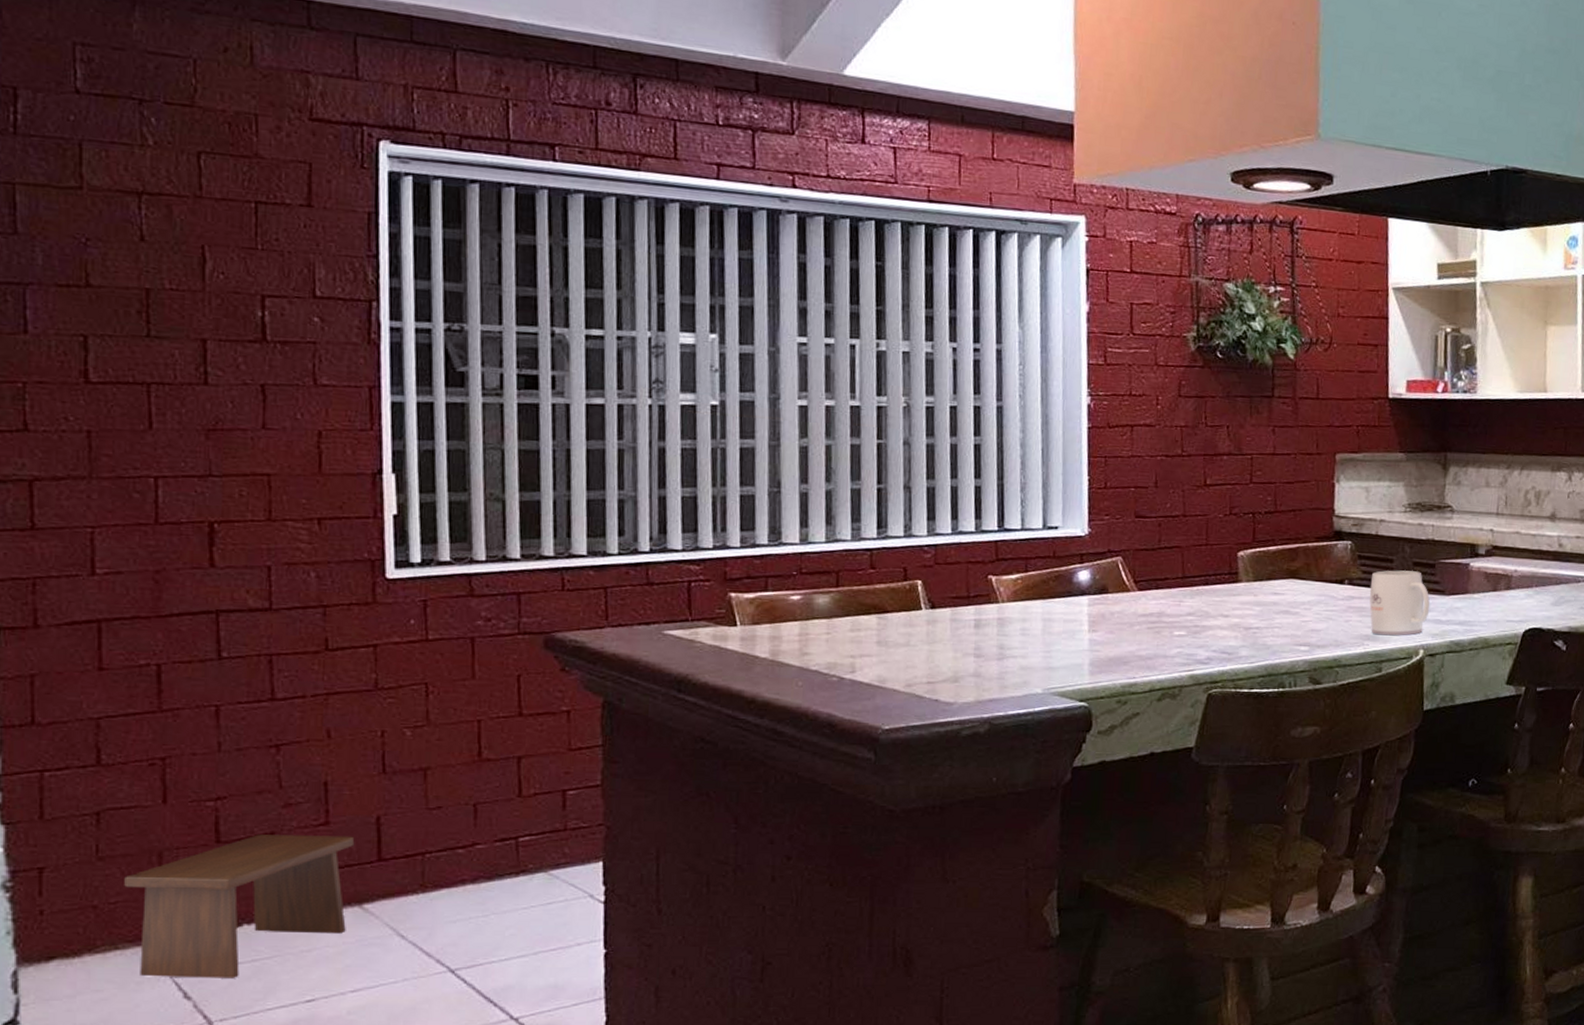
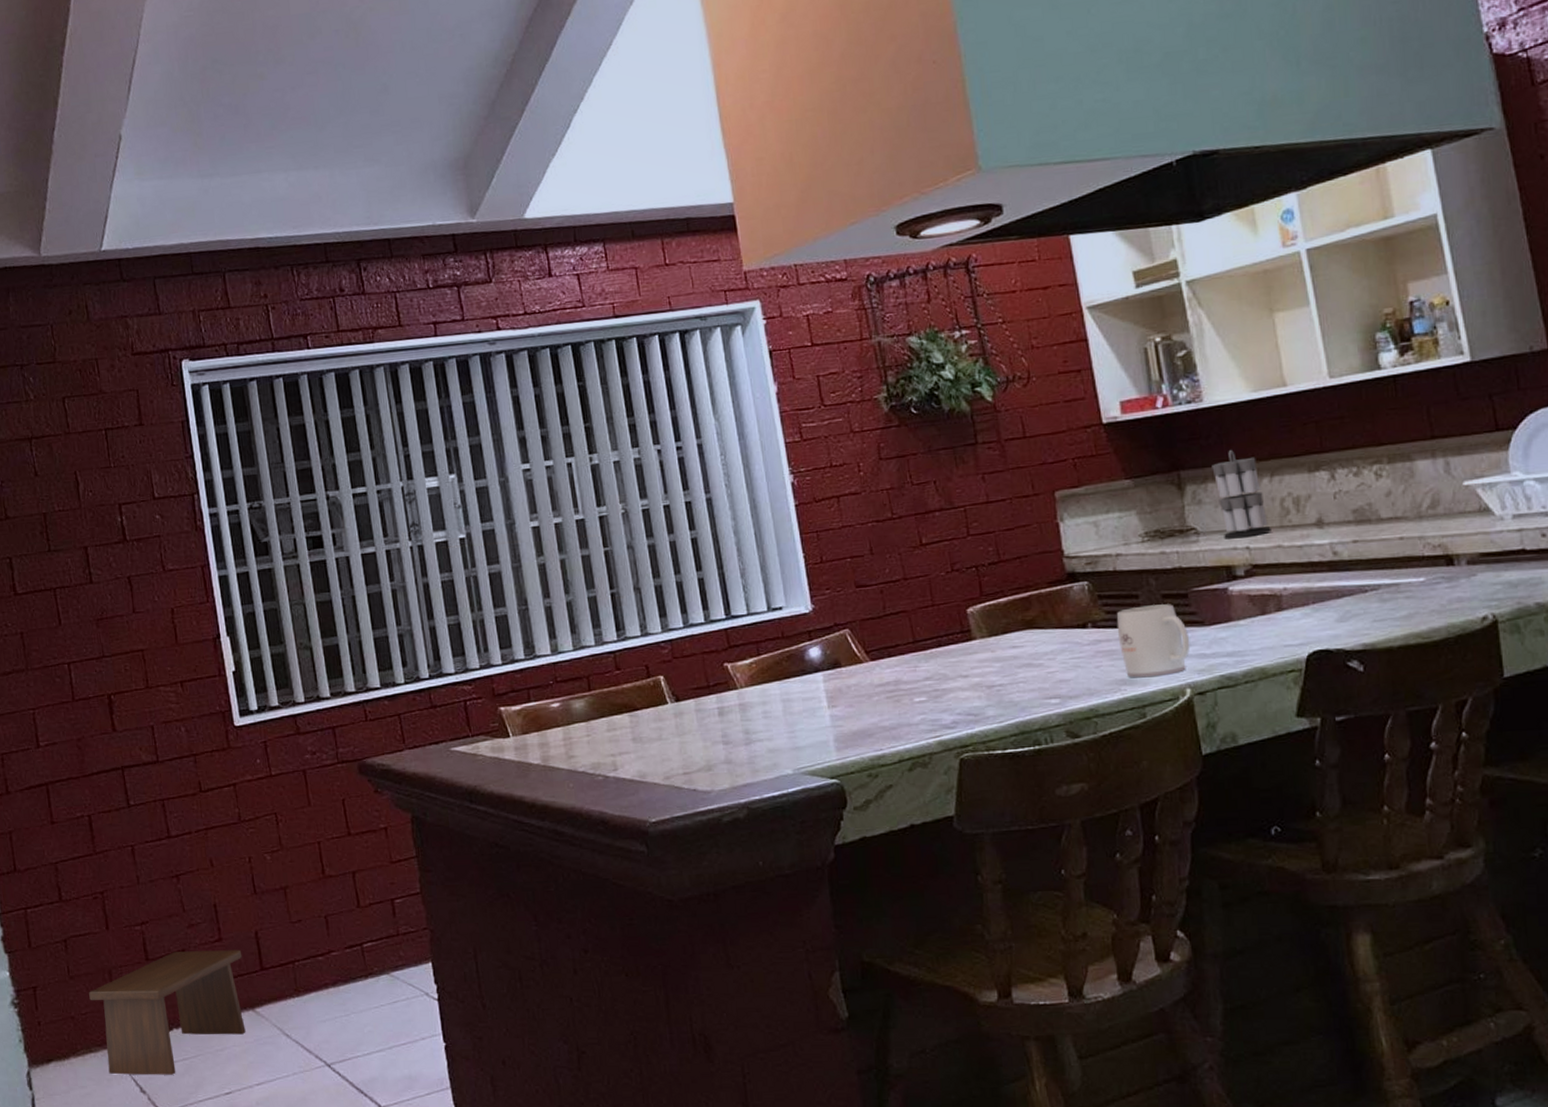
spice rack: none [1474,440,1514,521] -> present [1212,449,1271,539]

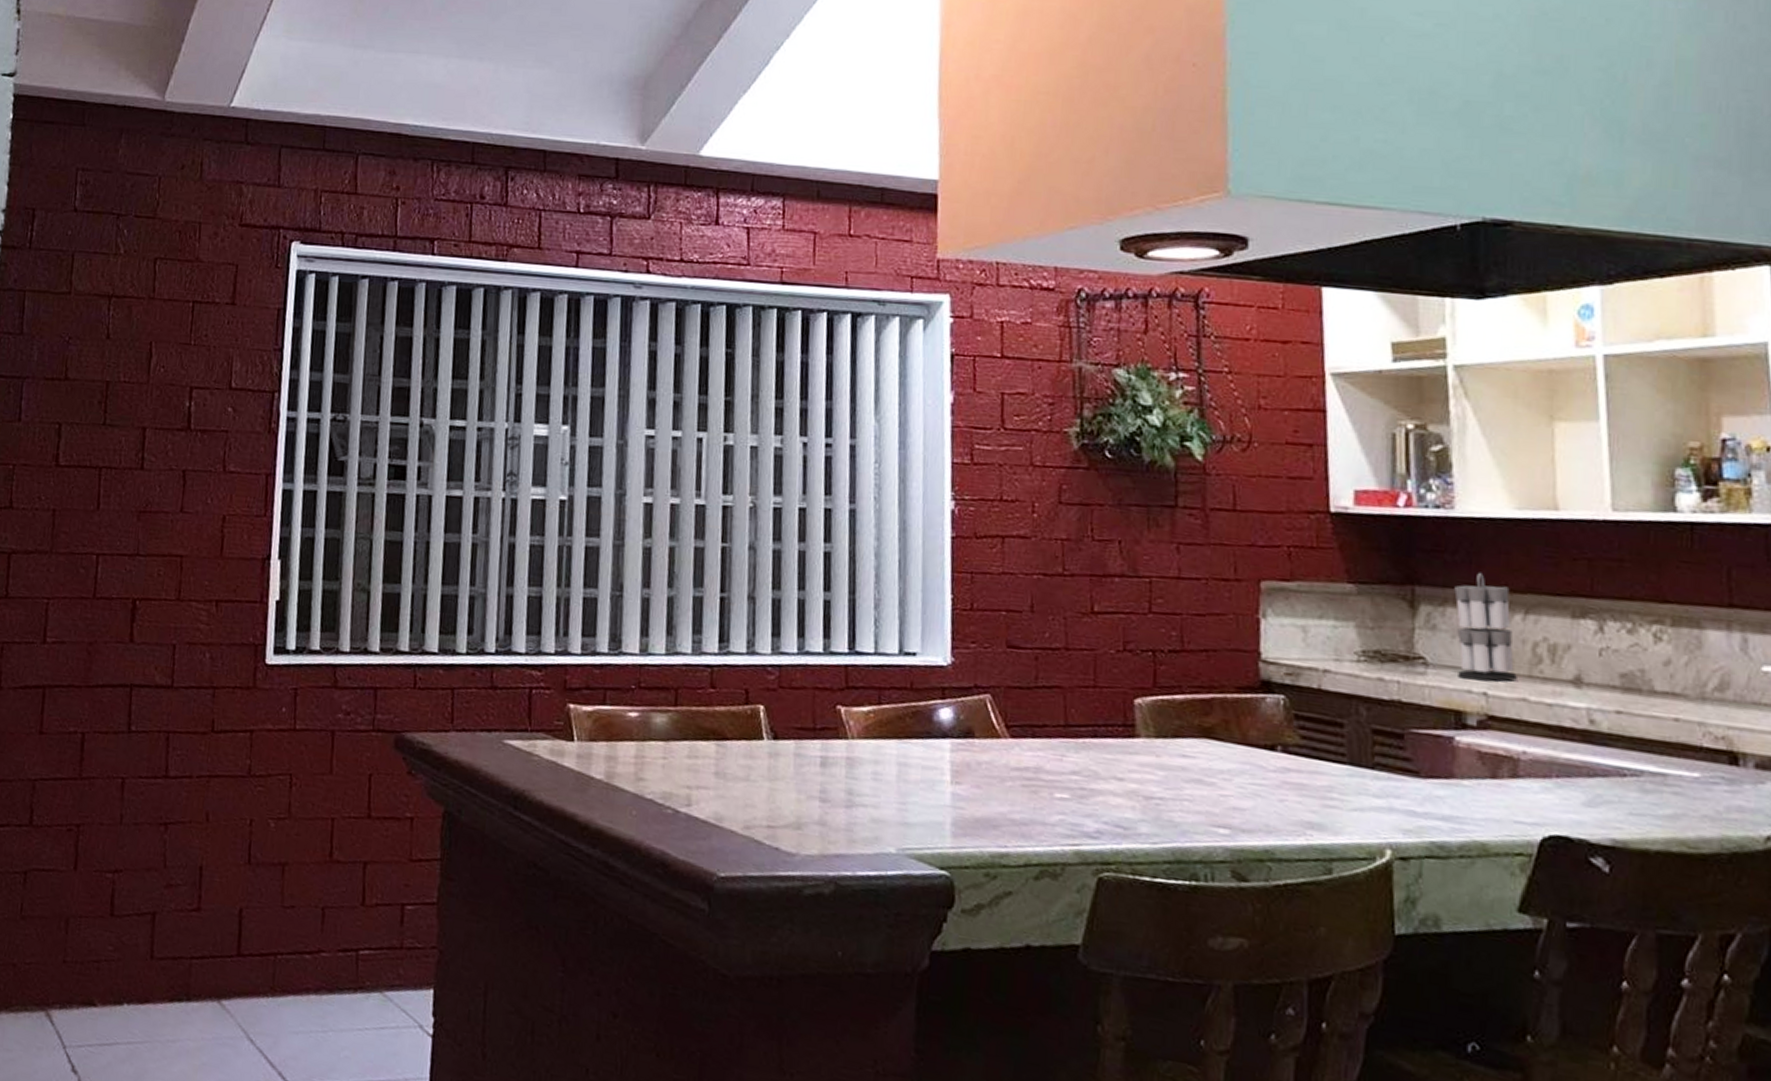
step stool: present [89,949,246,1075] -> none [38,912,220,1059]
mug: present [1116,604,1191,678] -> none [1311,737,1399,829]

